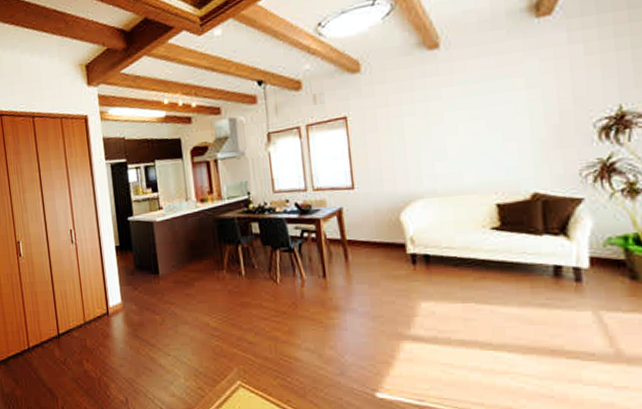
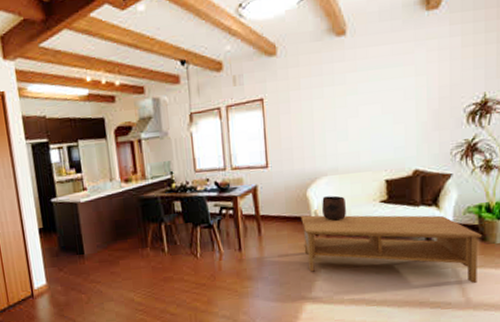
coffee table: none [394,241,632,331] -> present [301,215,483,283]
ceramic pot: none [419,220,450,249] -> present [322,195,347,221]

